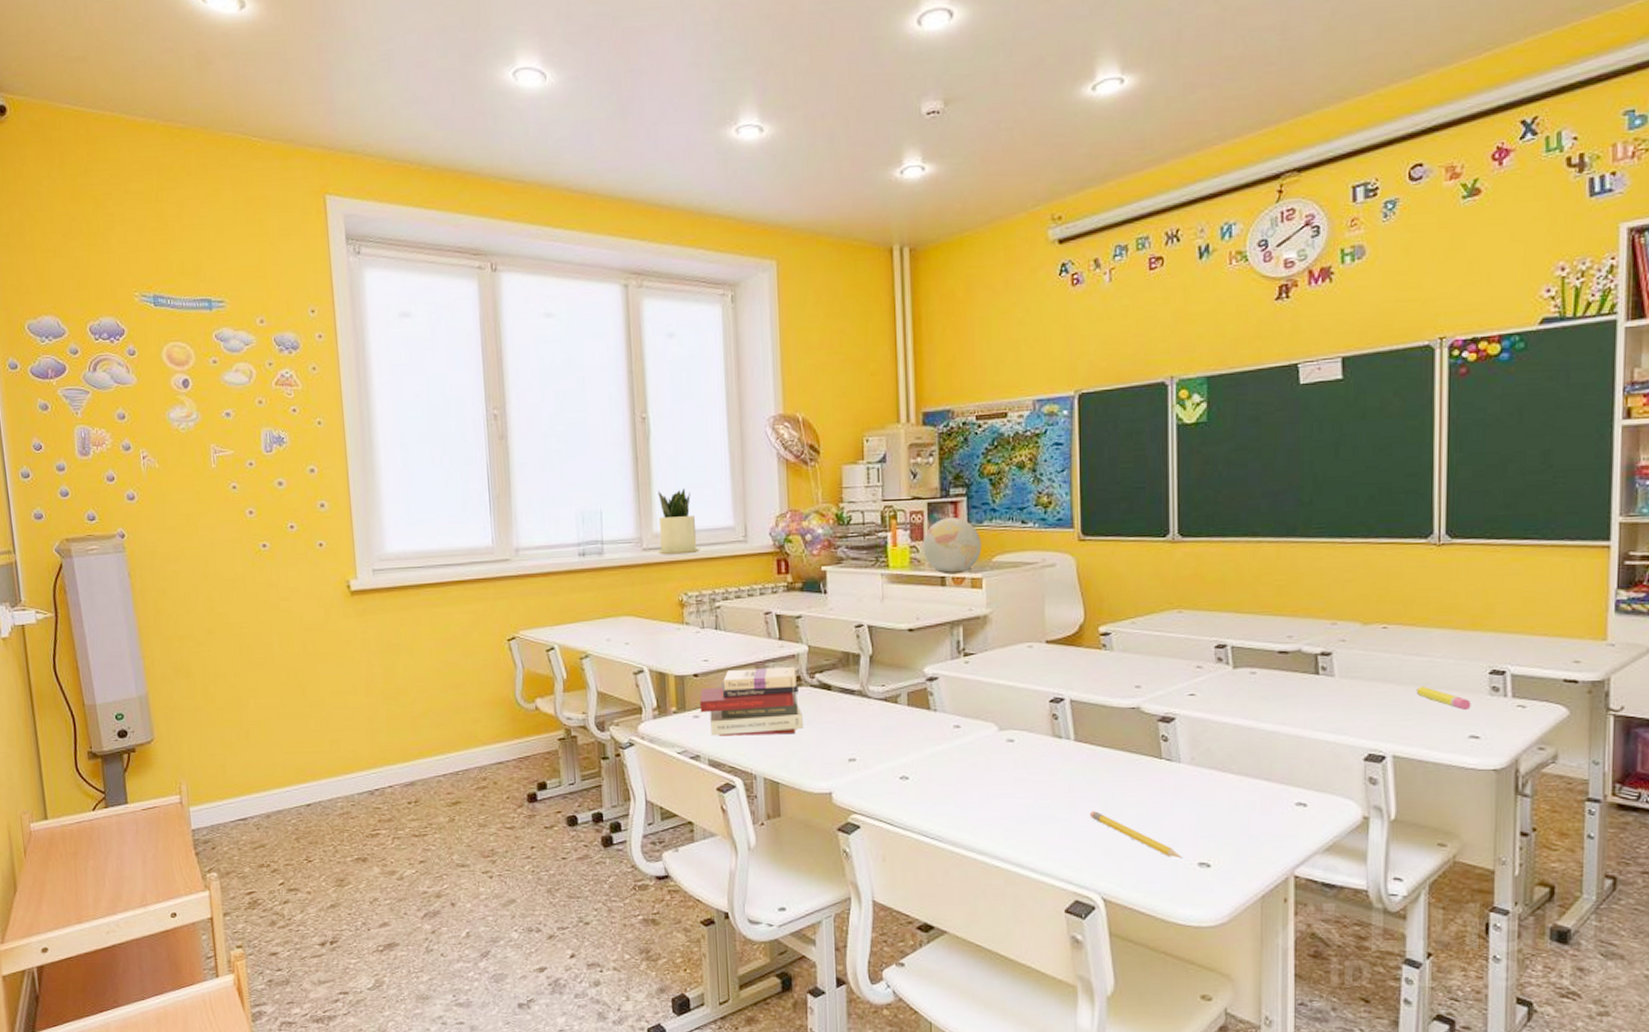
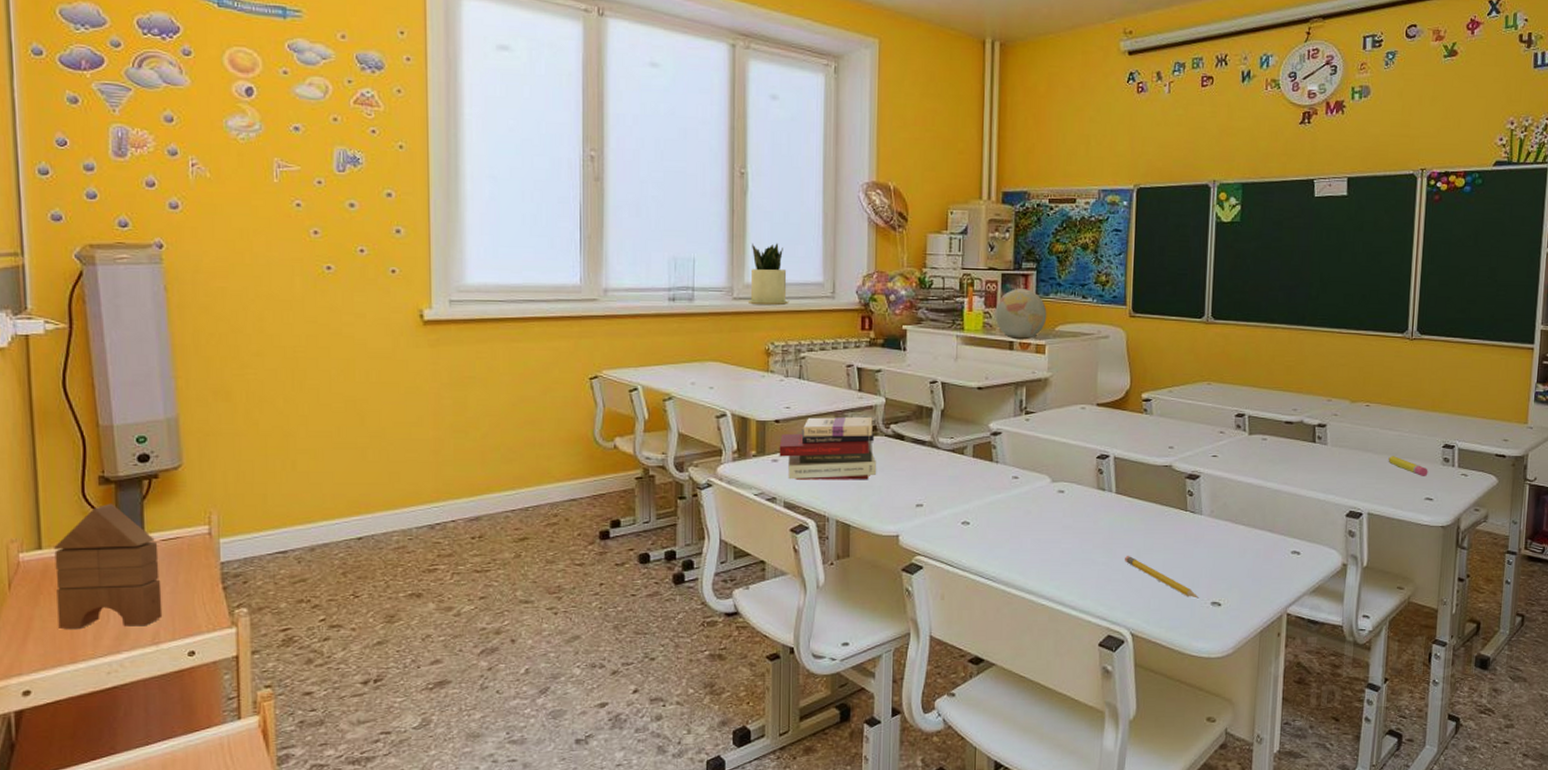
toy blocks: none [57,776,148,892] -> present [54,503,163,629]

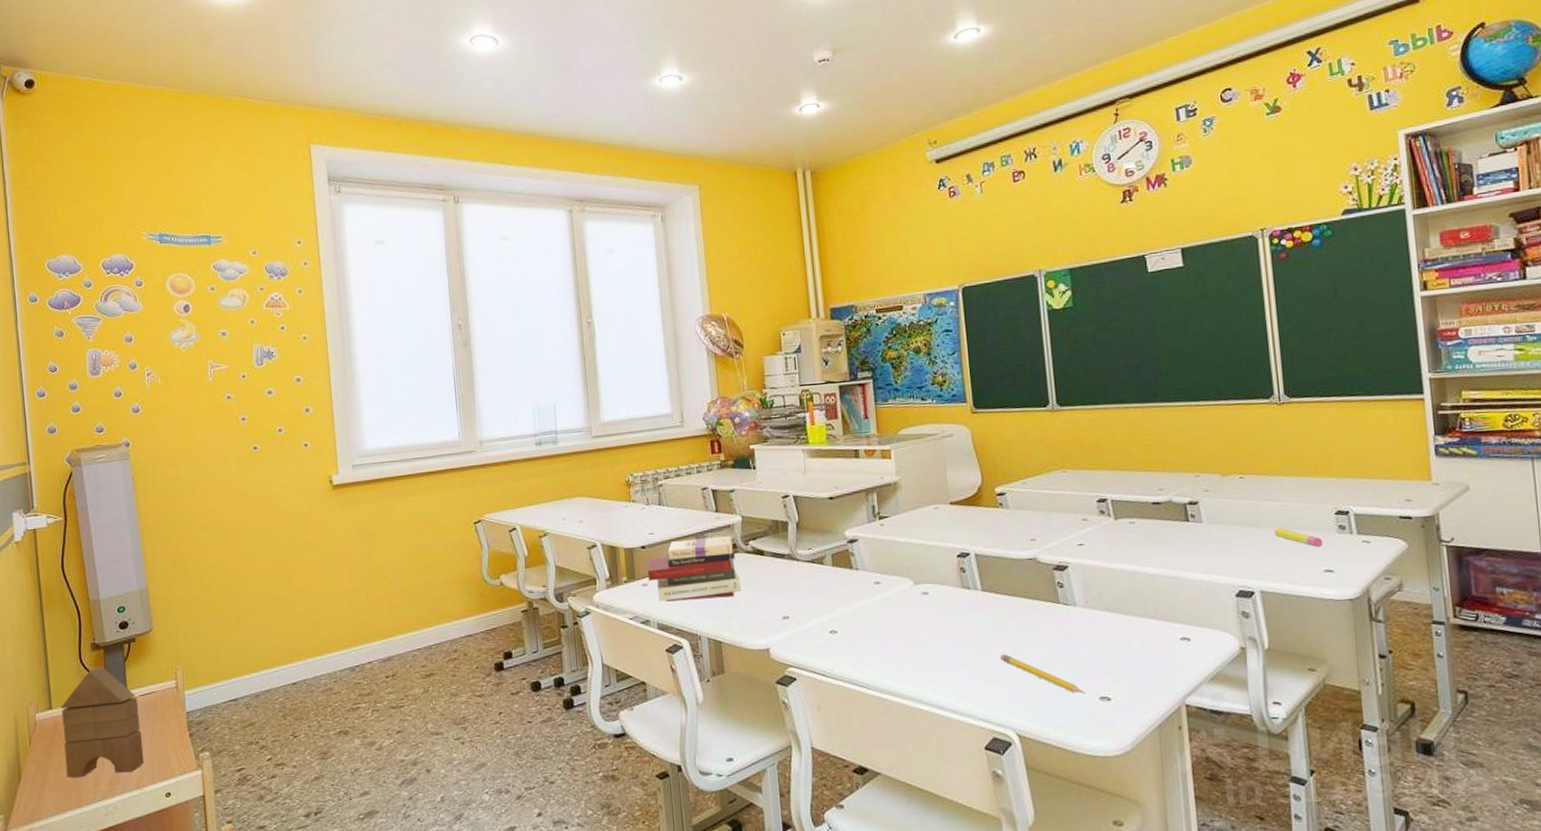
planter: present [747,242,789,306] -> none [604,382,643,441]
globe: present [995,289,1047,340] -> none [837,397,889,448]

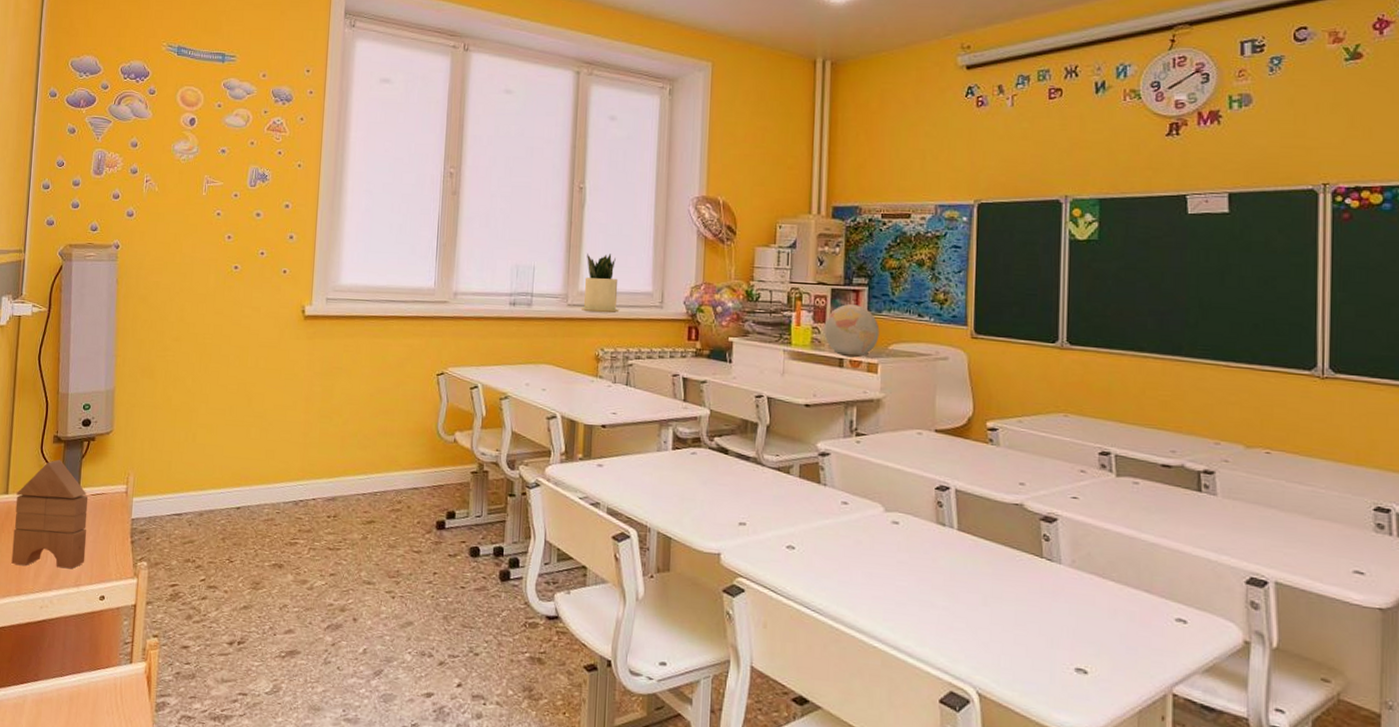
planter: none [604,382,643,441] -> present [580,252,620,314]
books: present [647,535,742,602] -> none [604,424,700,493]
globe: none [837,397,889,448] -> present [824,304,880,358]
pencil: present [1000,653,1085,694] -> none [969,601,1059,662]
pencil: present [1274,528,1323,547] -> none [1299,515,1356,544]

